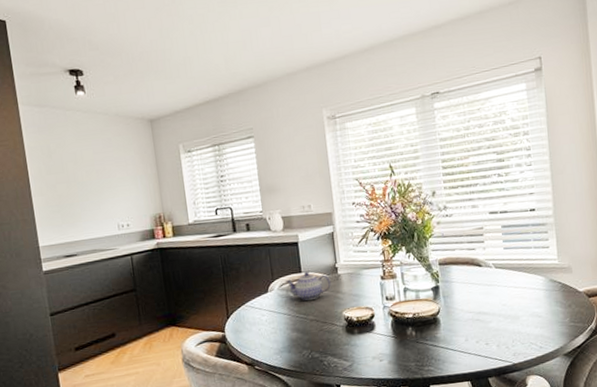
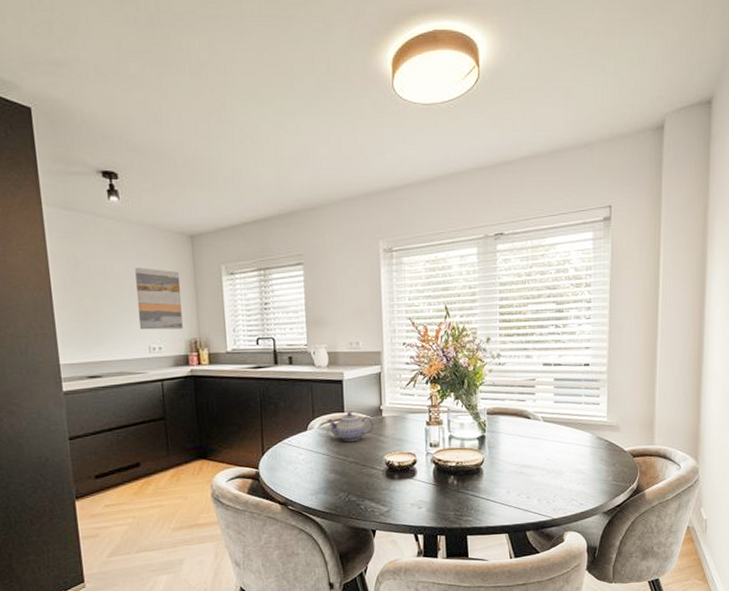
wall art: none [102,152,148,210] -> present [135,267,183,330]

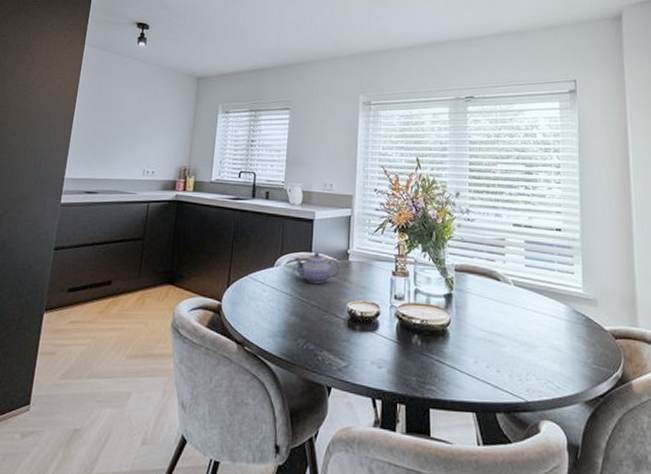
wall art: present [135,267,183,330] -> none [139,100,183,157]

